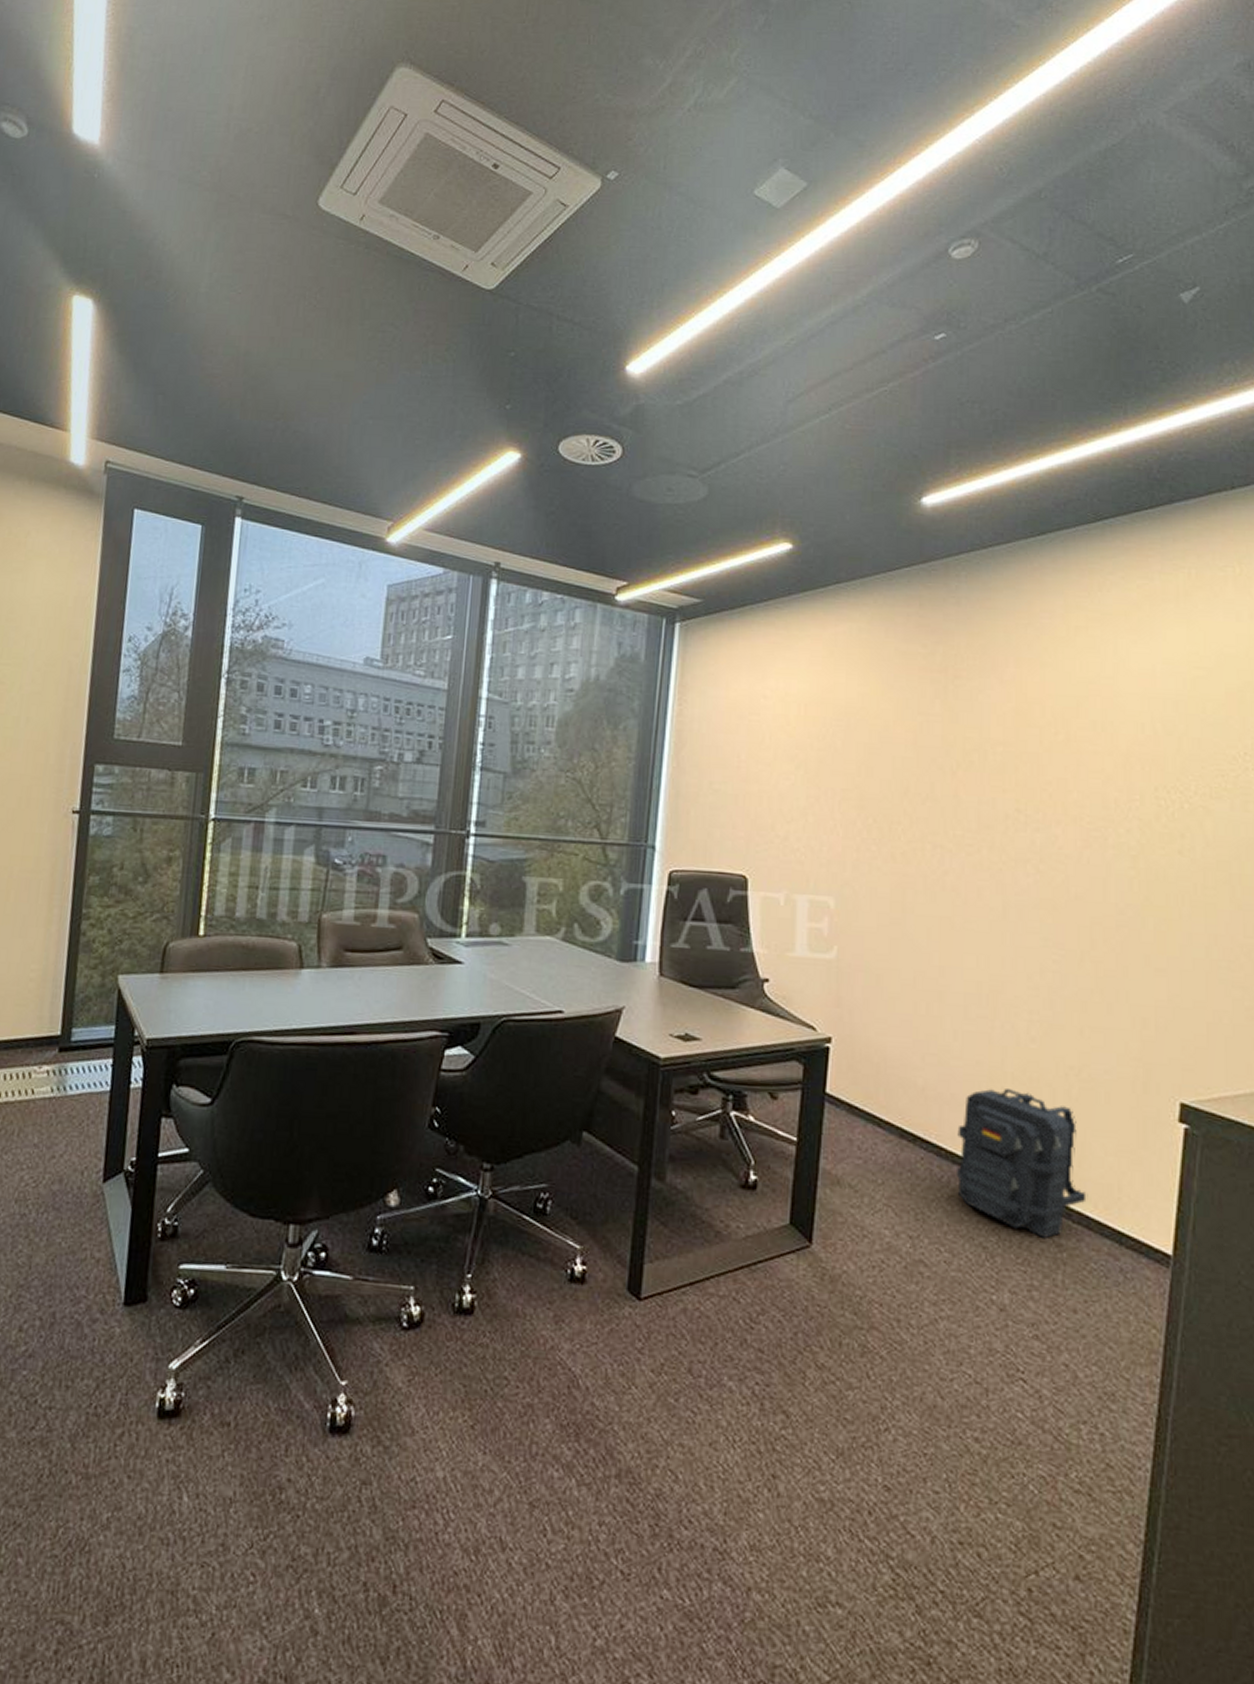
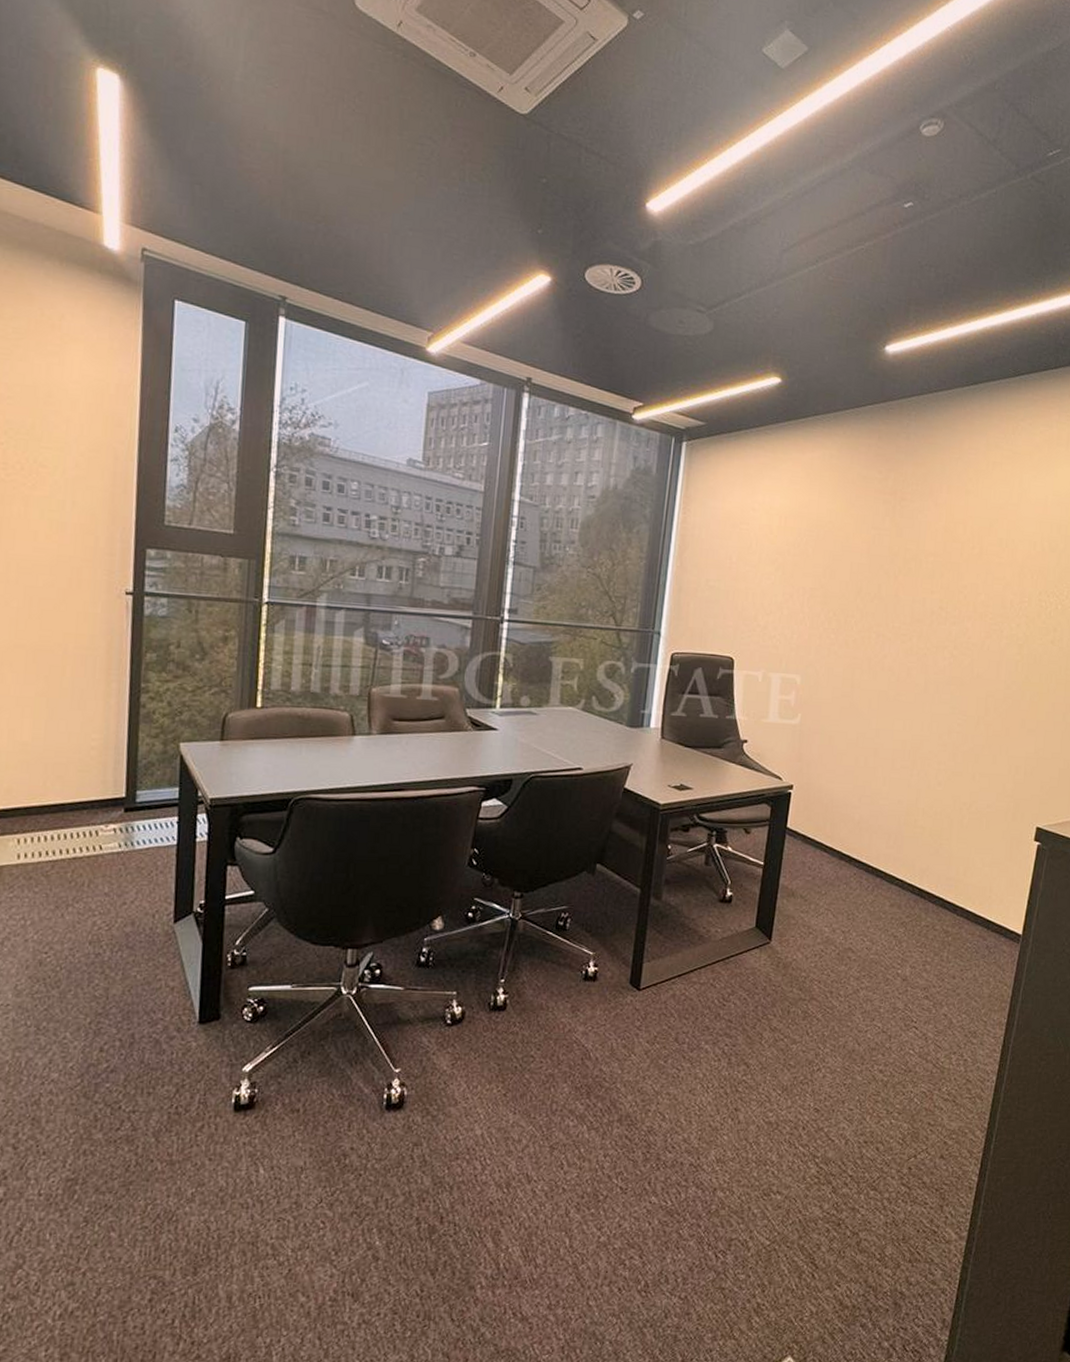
backpack: present [957,1087,1088,1239] -> none [878,819,969,928]

